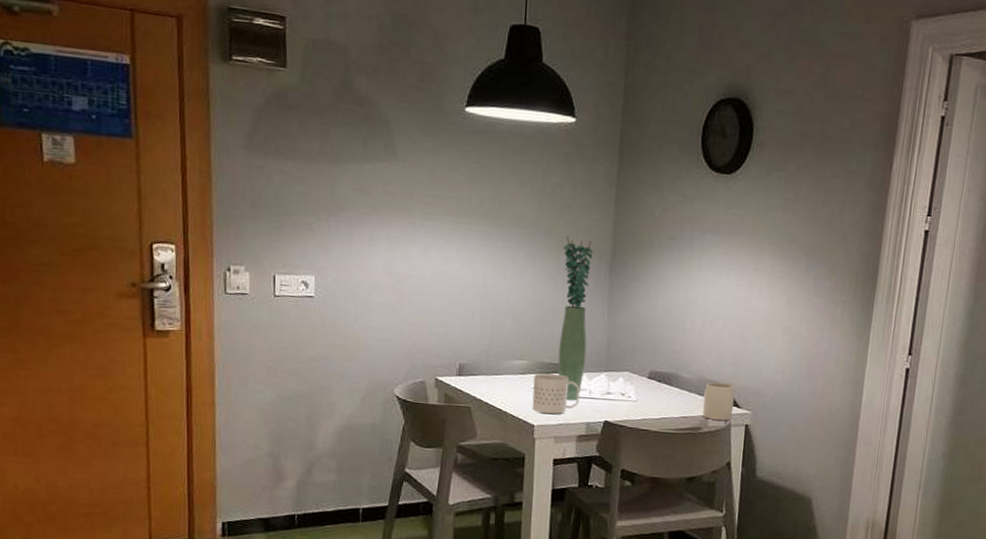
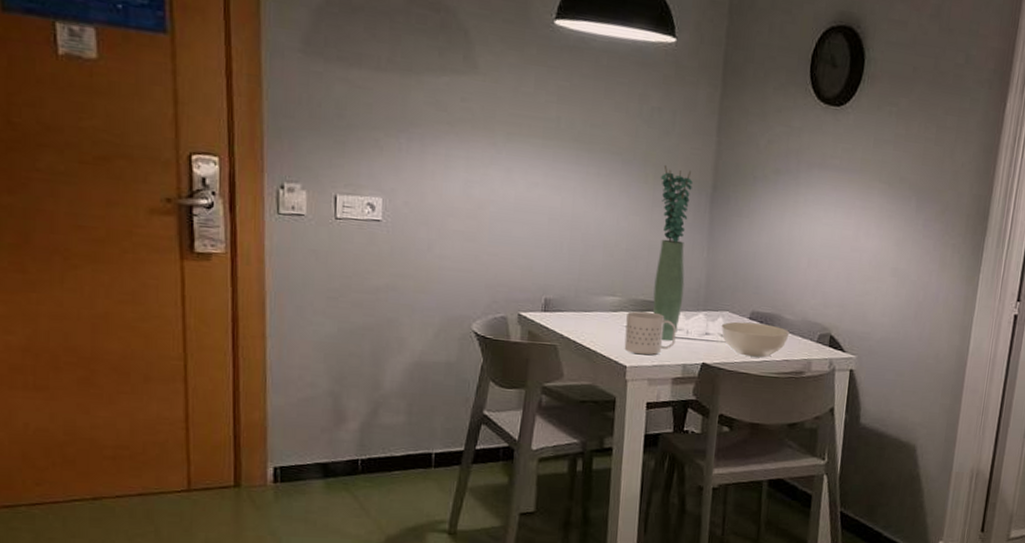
bowl: none [621,381,687,415] -> present [721,321,790,358]
mug: present [702,381,735,421] -> none [806,324,840,365]

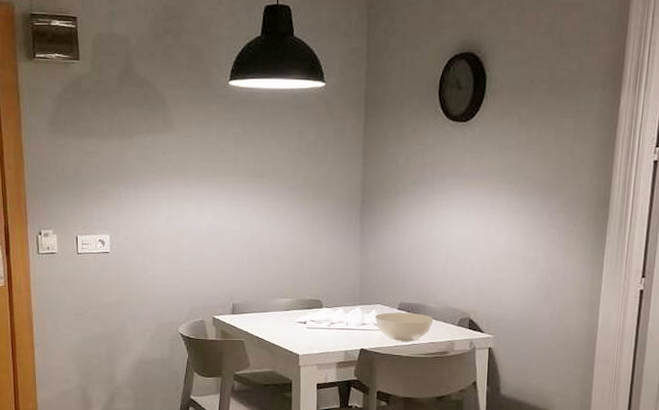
mug: present [624,311,676,356] -> none [296,309,338,345]
vase: present [652,164,693,342] -> none [317,187,345,332]

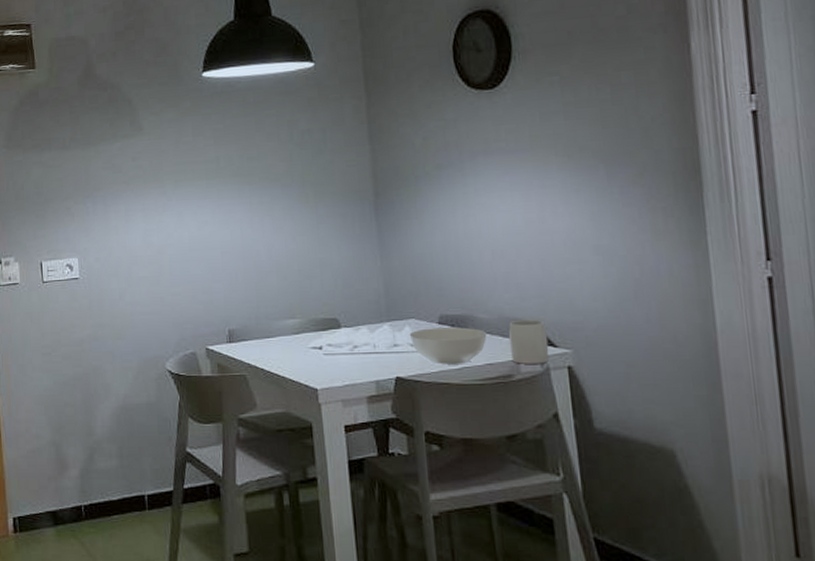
mug: none [448,310,478,345] -> present [508,319,549,364]

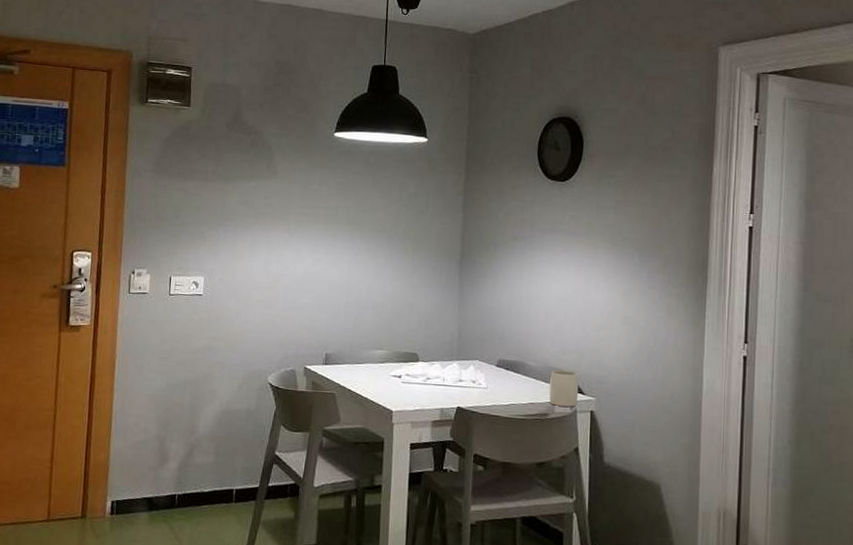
bowl: present [409,327,487,365] -> none [472,369,533,401]

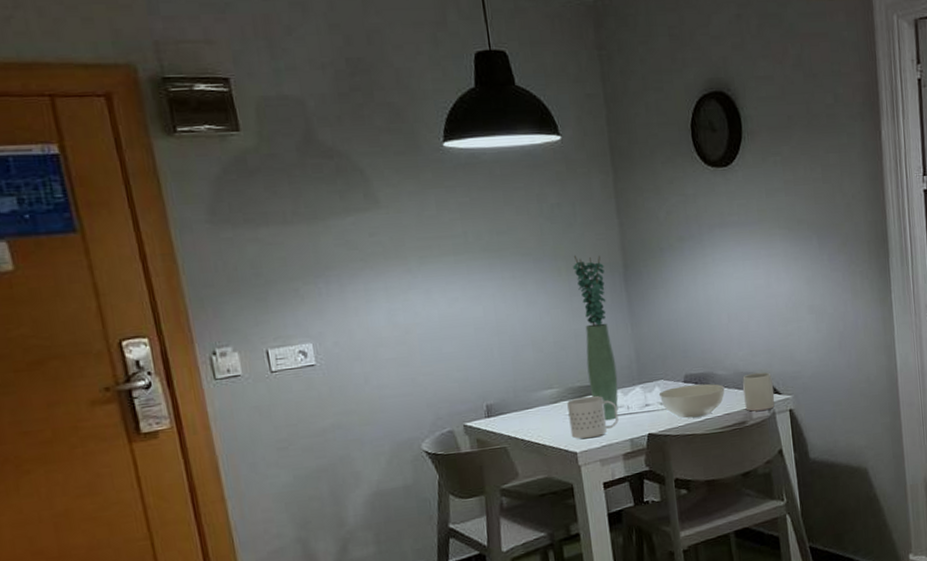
mug: none [390,362,434,401] -> present [567,395,619,439]
vase: none [413,238,444,388] -> present [573,255,619,421]
bowl: none [472,369,533,401] -> present [658,383,725,419]

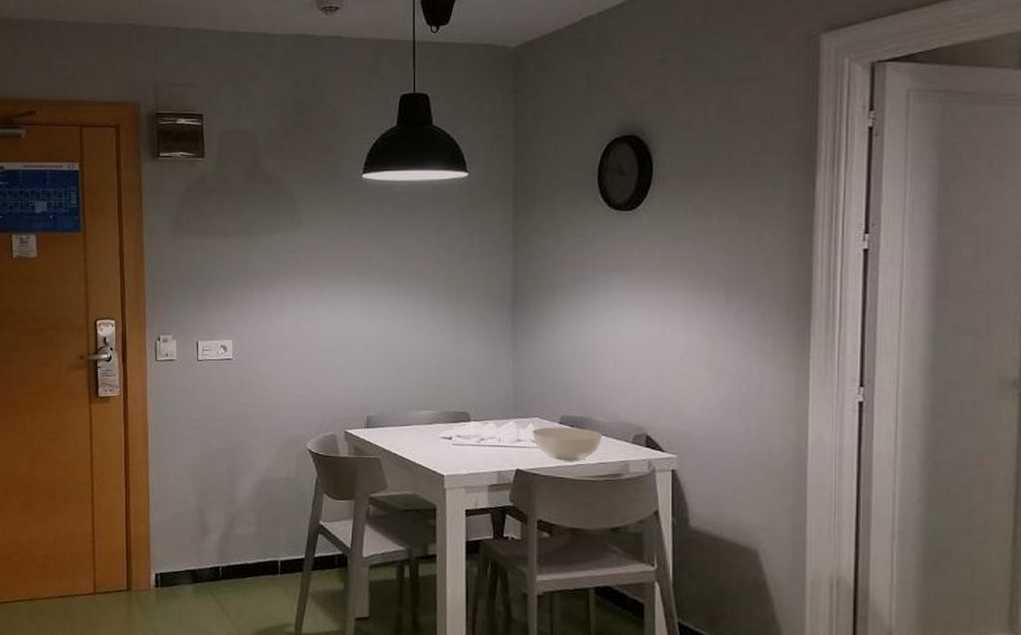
mug: present [567,395,619,439] -> none [441,422,488,464]
vase: present [573,255,619,421] -> none [464,285,493,450]
mug: present [742,372,775,412] -> none [621,424,657,466]

